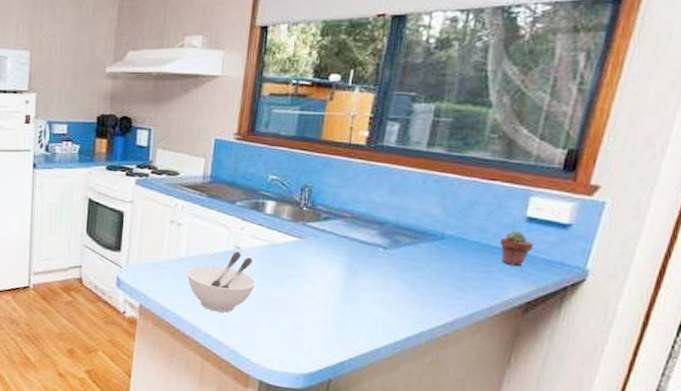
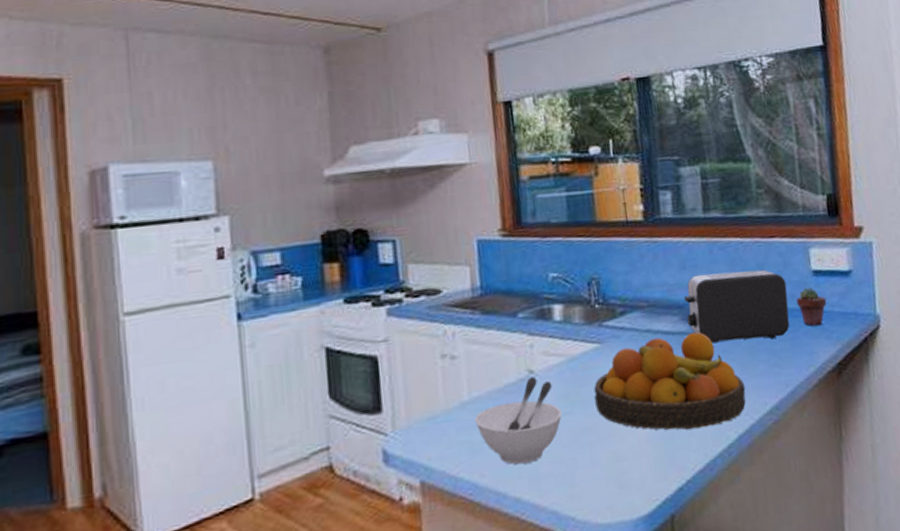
fruit bowl: none [285,243,425,324] -> present [594,331,746,430]
toaster: none [384,199,495,268] -> present [683,269,790,344]

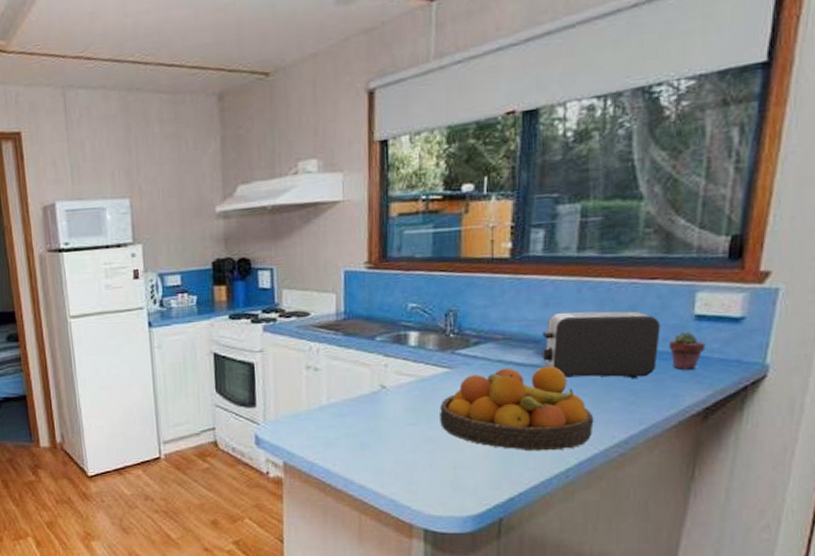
bowl: present [474,376,562,465] -> none [330,391,408,460]

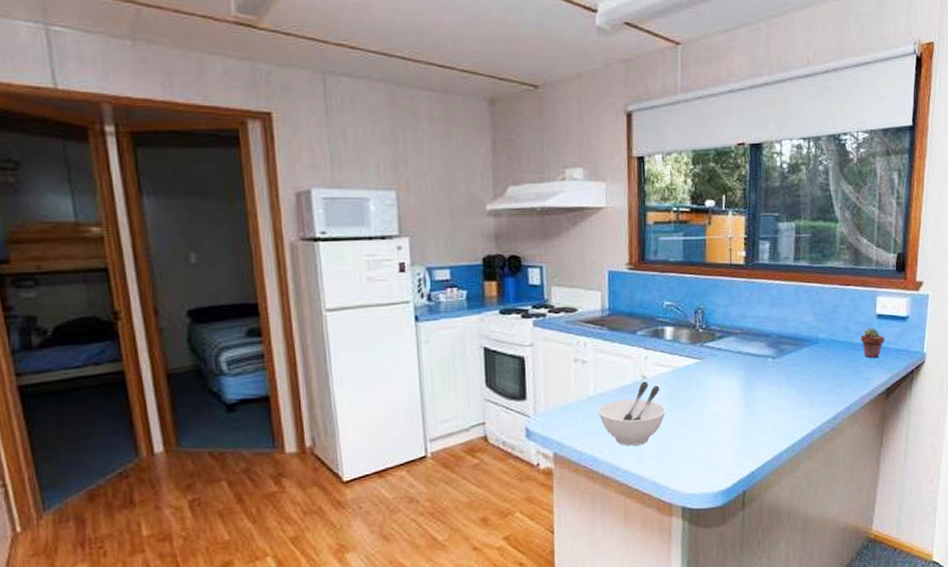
bowl: none [330,391,408,460] -> present [597,381,666,446]
fruit bowl: present [440,365,594,451] -> none [692,356,812,430]
toaster: present [542,311,661,378] -> none [770,310,855,366]

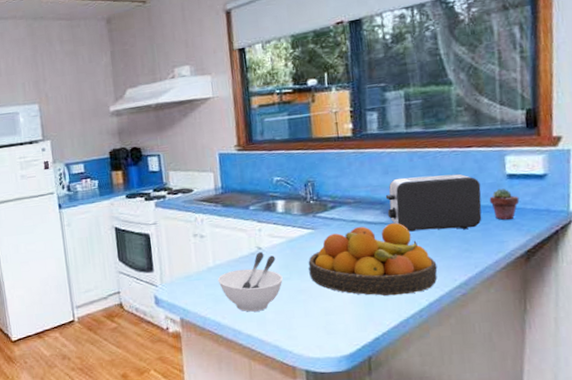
fruit bowl: none [692,356,812,430] -> present [308,222,438,296]
toaster: none [770,310,855,366] -> present [385,173,482,232]

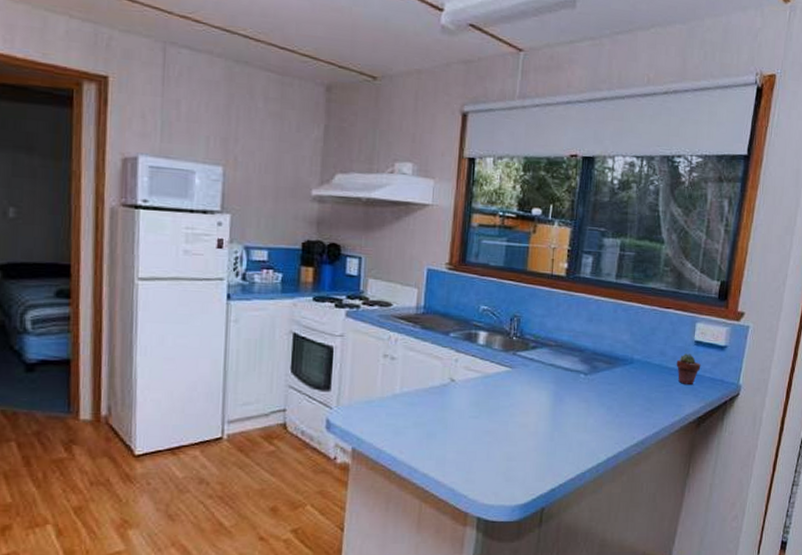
bowl: present [217,252,283,312] -> none [401,384,471,449]
fruit bowl: present [308,222,438,296] -> none [499,371,621,447]
toaster: present [385,173,482,232] -> none [584,327,671,388]

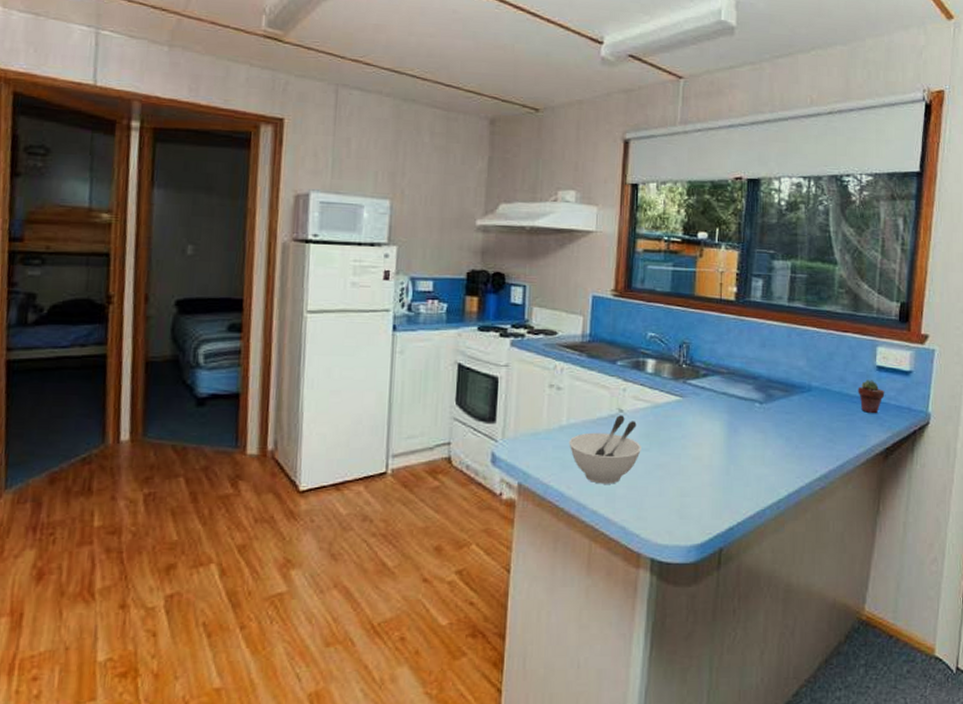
bowl: none [401,384,471,449] -> present [569,415,641,484]

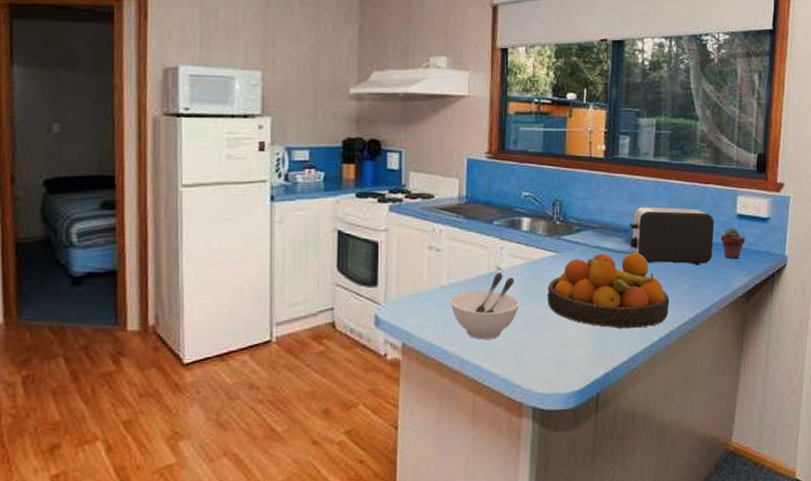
fruit bowl: none [671,400,801,482] -> present [547,252,670,329]
toaster: none [759,353,851,417] -> present [629,207,715,264]

